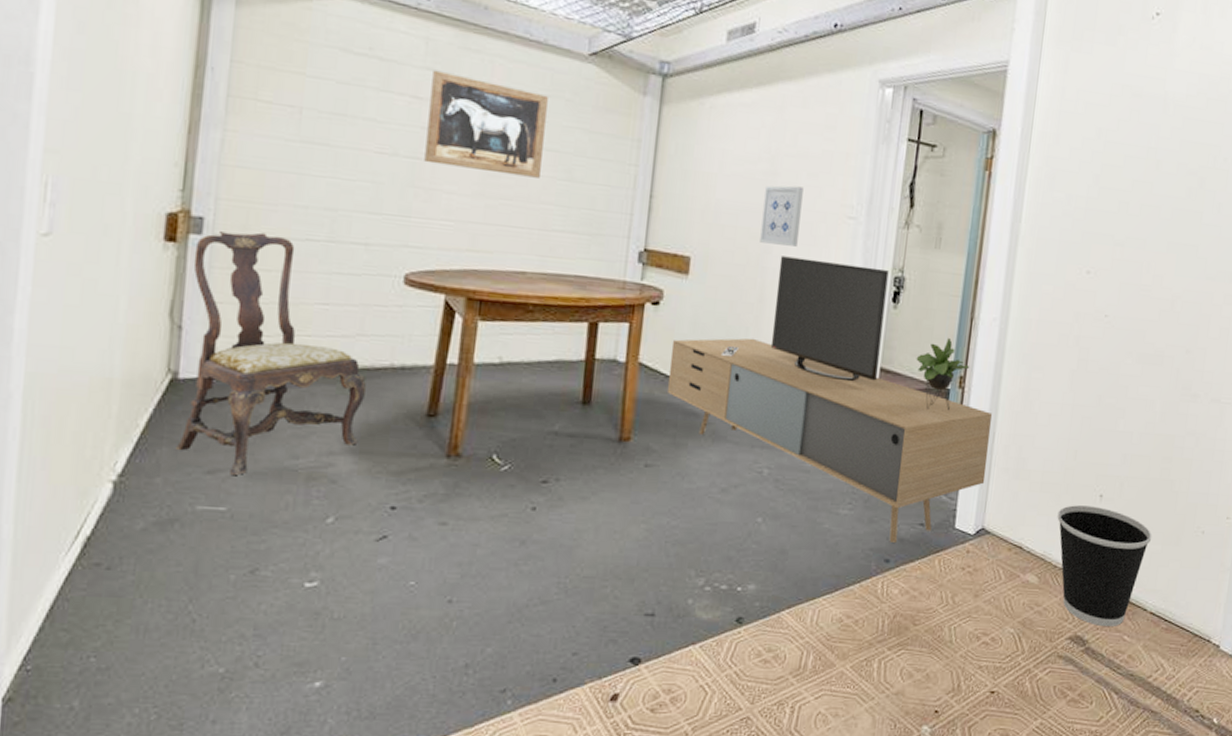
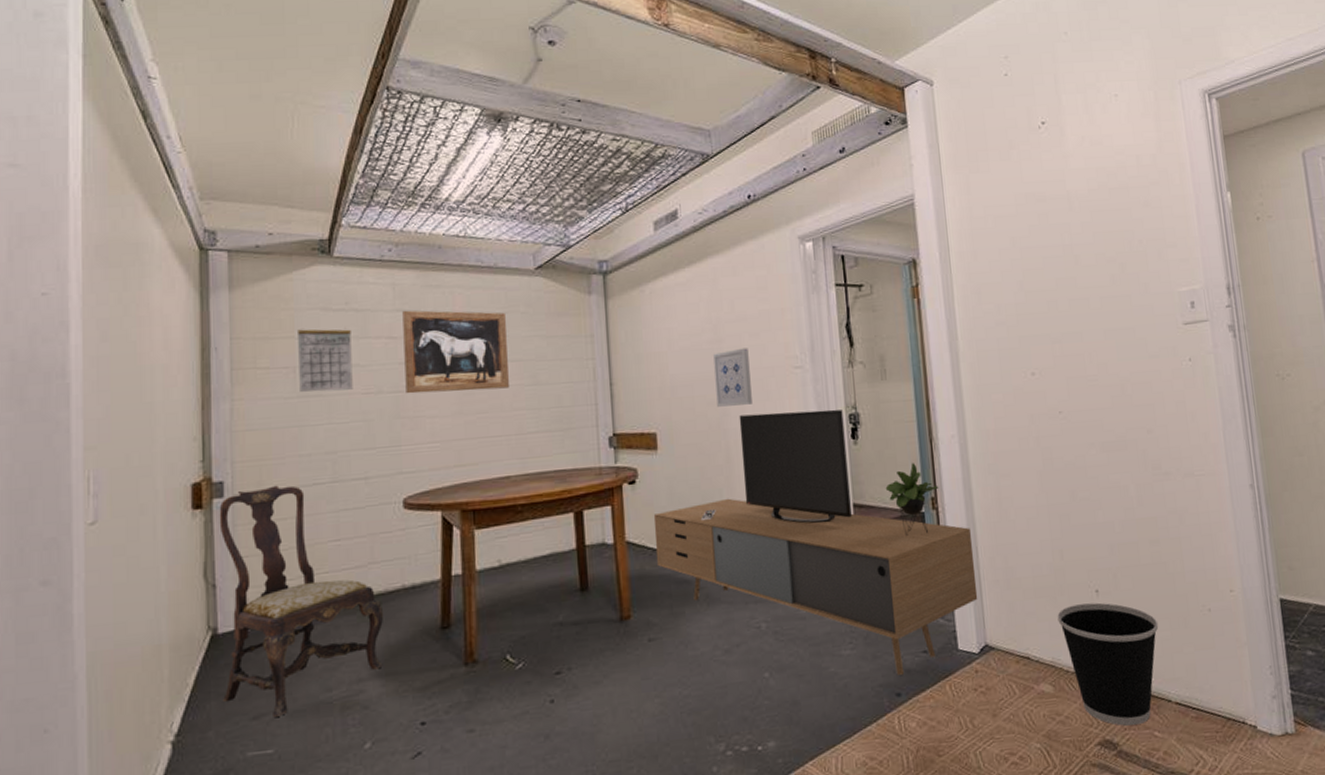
calendar: none [304,66,372,145] -> present [296,329,353,392]

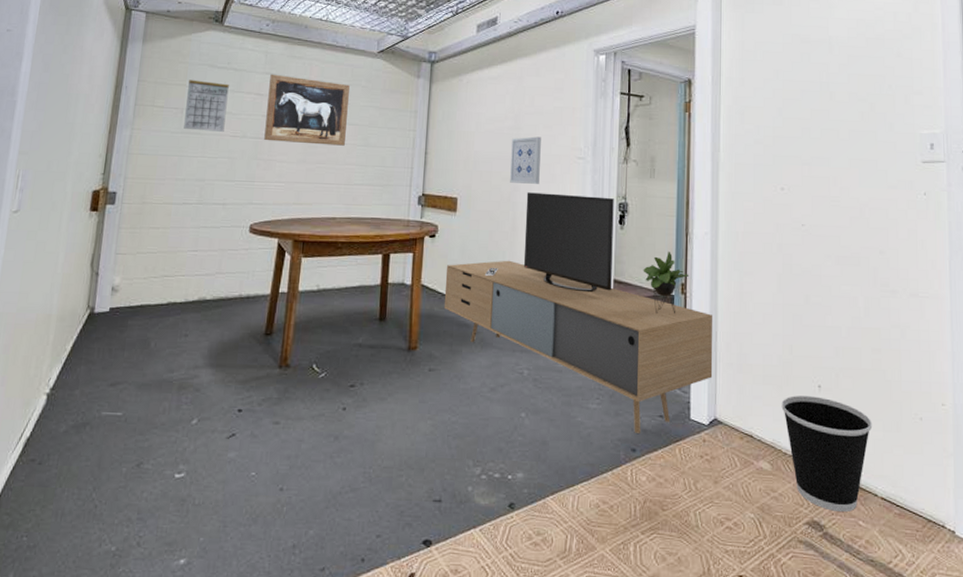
dining chair: present [219,485,383,717] -> none [90,200,222,387]

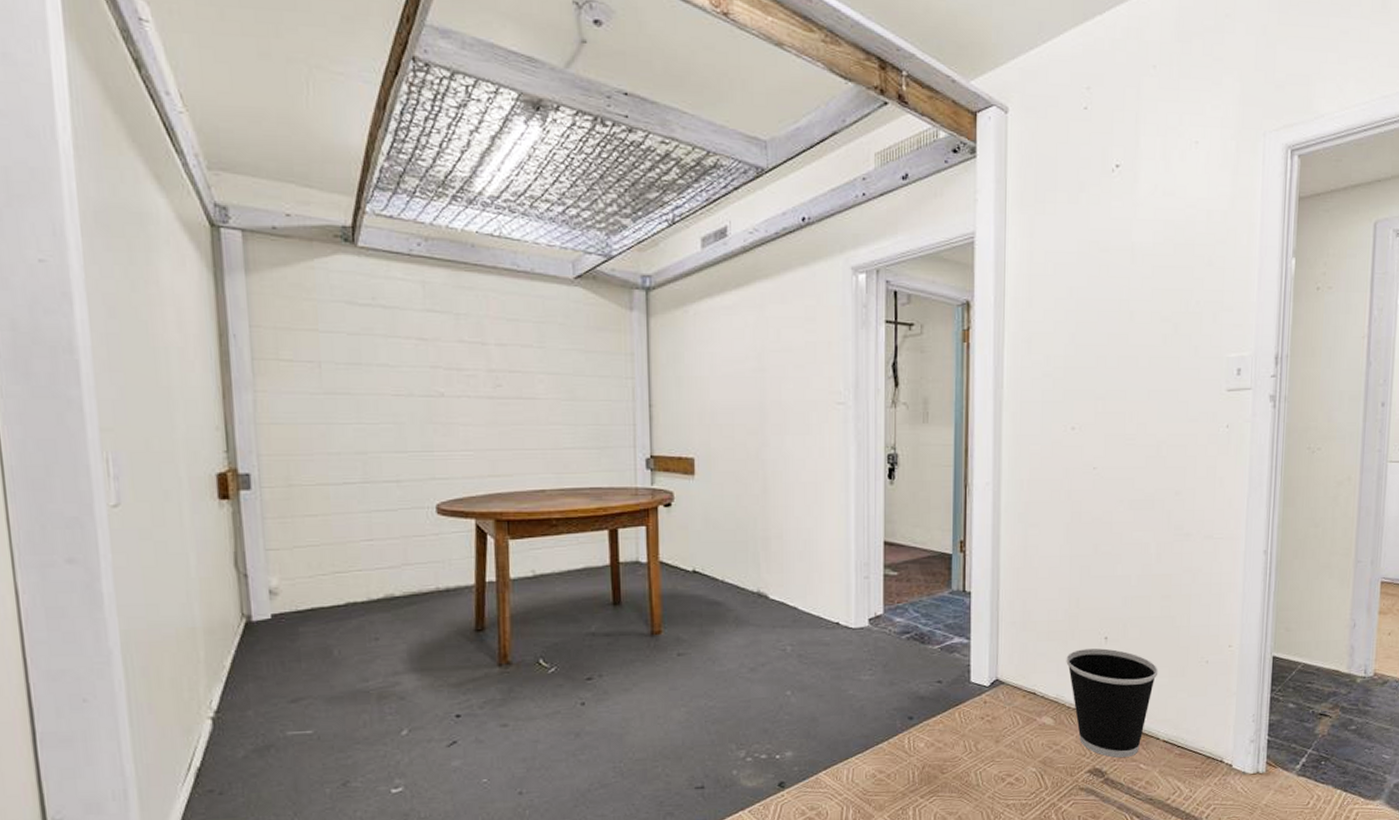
calendar: present [184,79,229,132] -> none [320,322,382,390]
wall art: present [264,74,350,146] -> none [433,311,545,401]
media console: present [443,192,713,433] -> none [687,447,995,701]
wall art: present [510,136,541,184] -> none [756,379,792,437]

